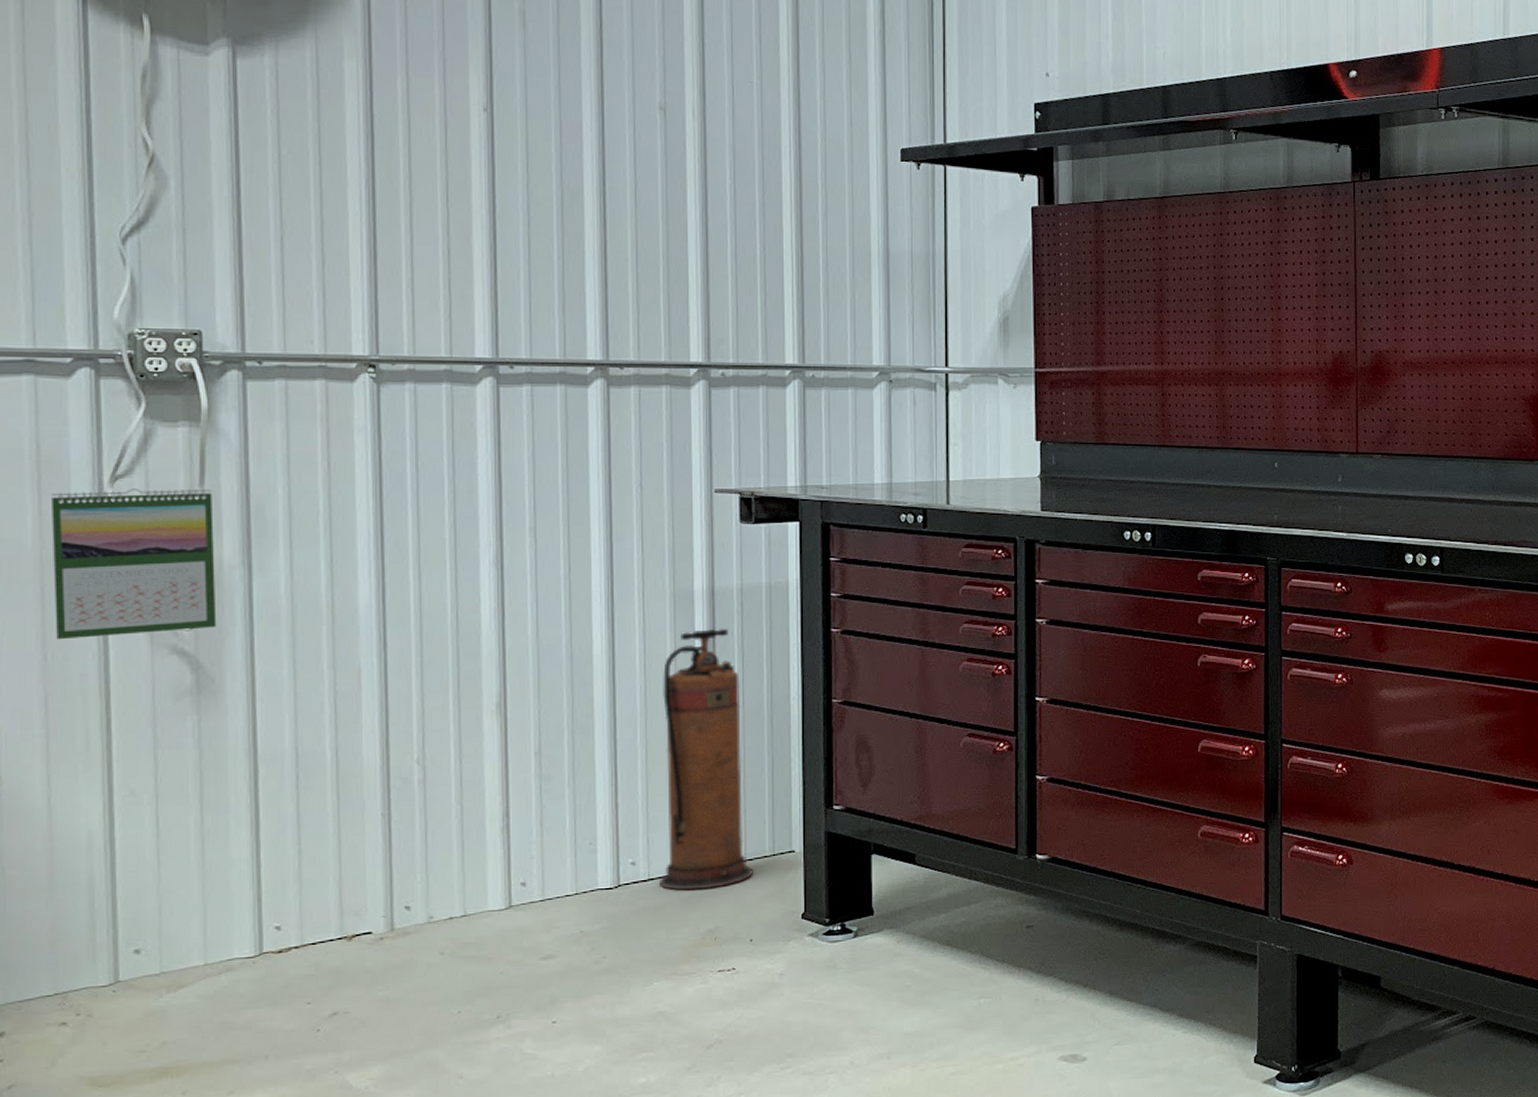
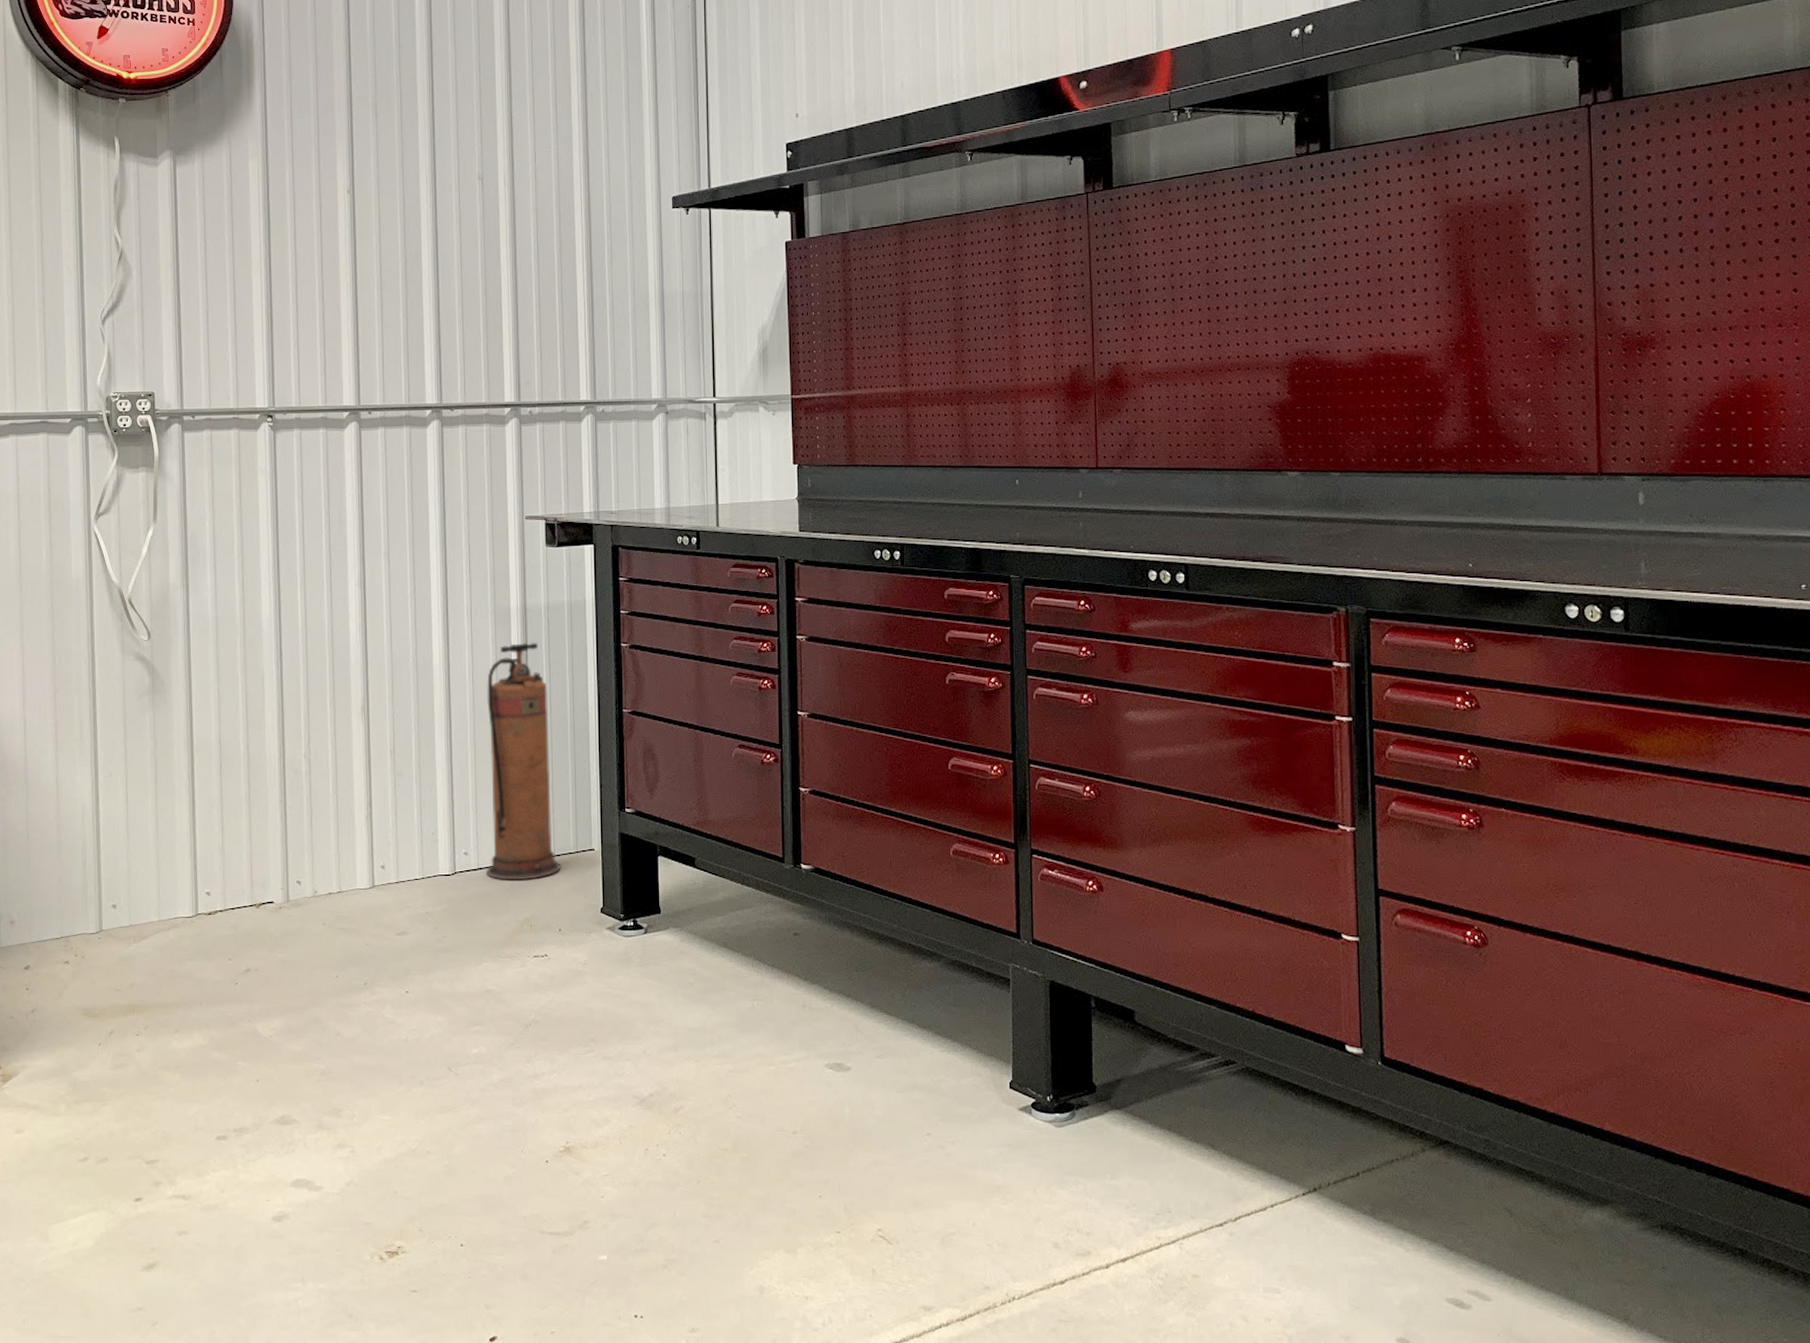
calendar: present [52,488,217,640] -> none [58,523,165,647]

